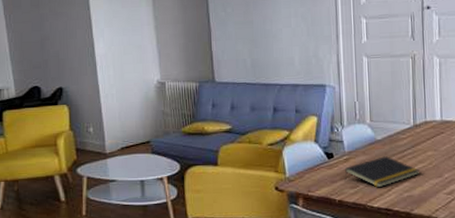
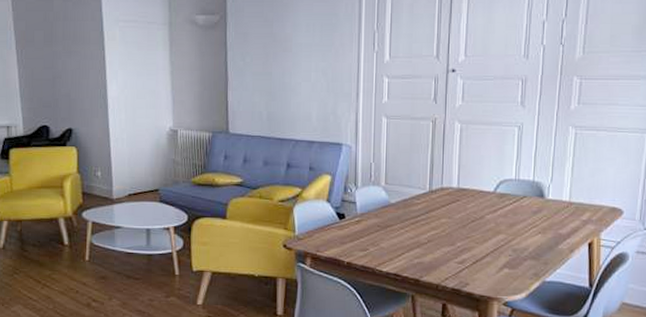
notepad: present [344,156,420,188] -> none [354,220,433,253]

